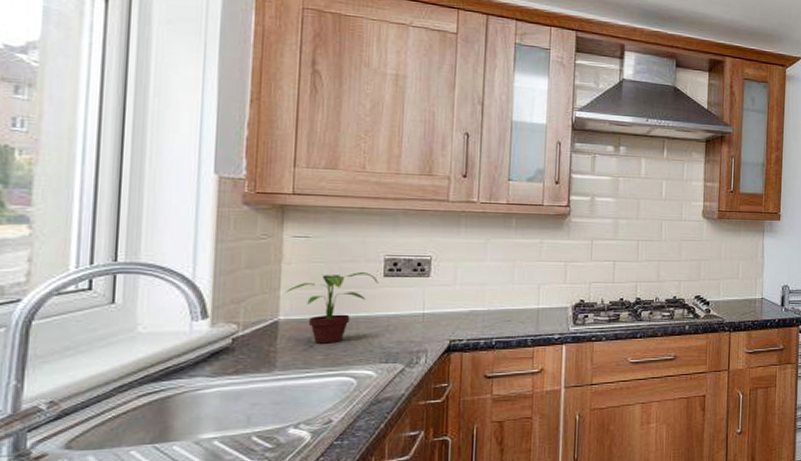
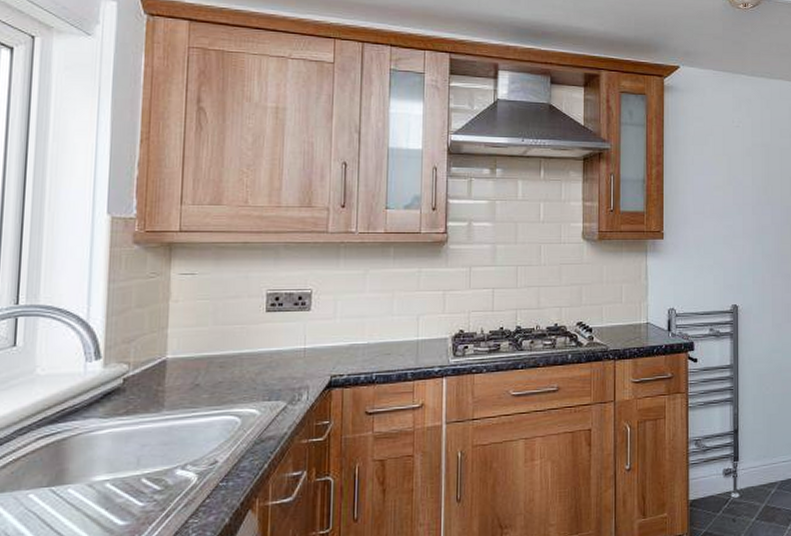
potted plant: present [285,272,378,344] -> none [173,308,261,382]

